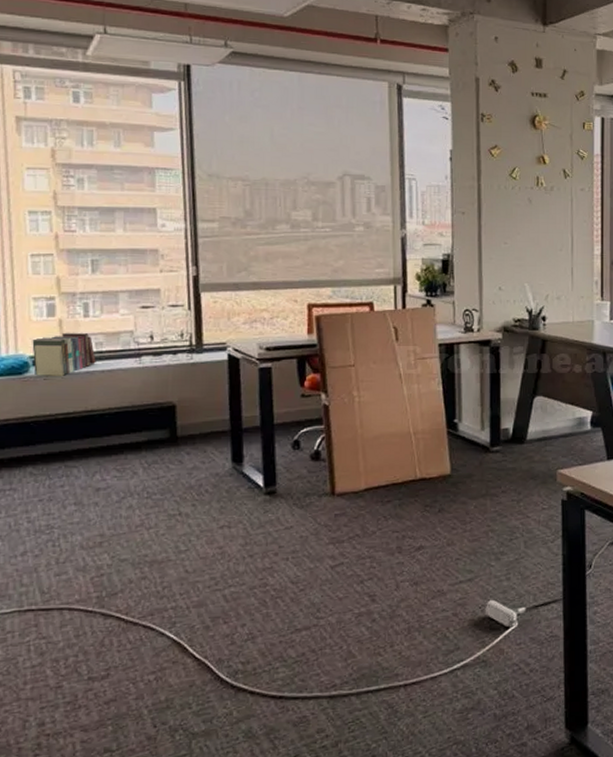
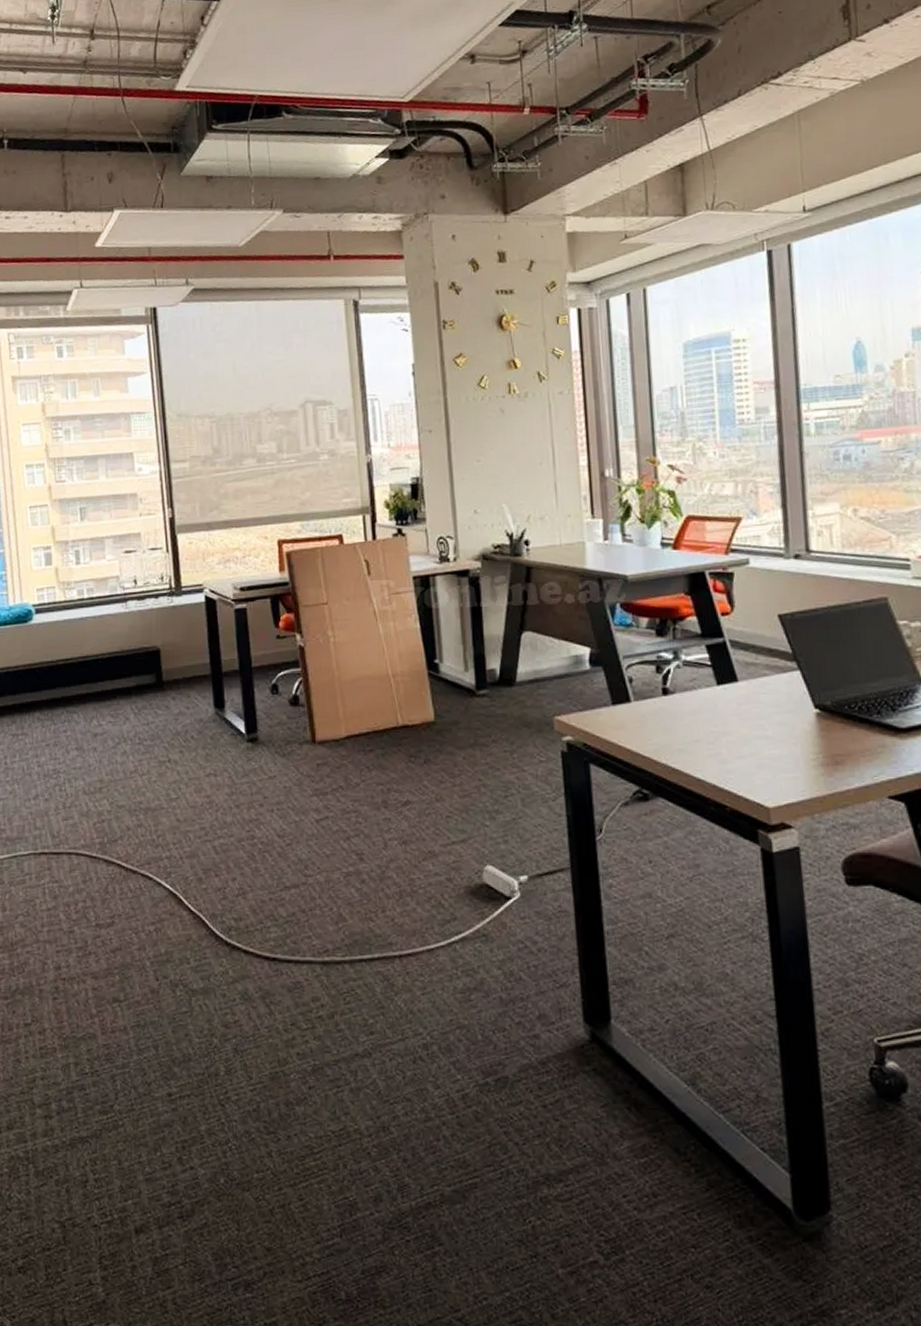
books: present [32,332,96,377] -> none [34,579,88,624]

